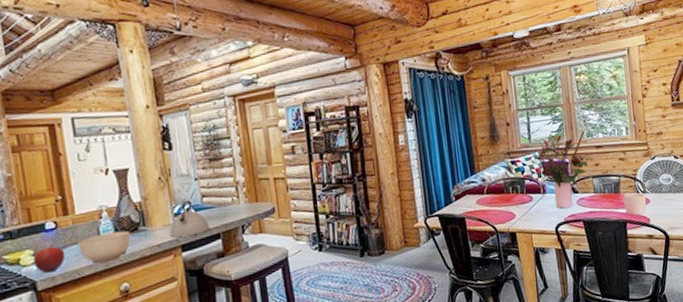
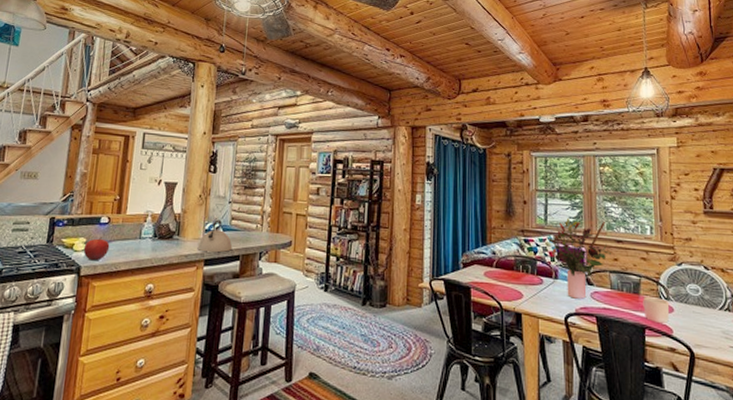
bowl: present [77,230,131,264] -> none [121,235,166,262]

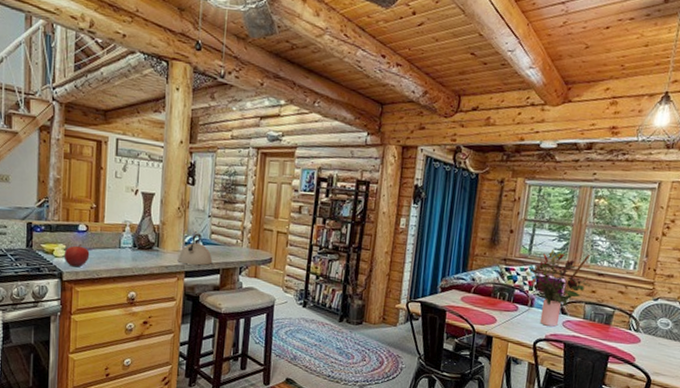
mug: present [643,297,670,324] -> none [611,328,638,353]

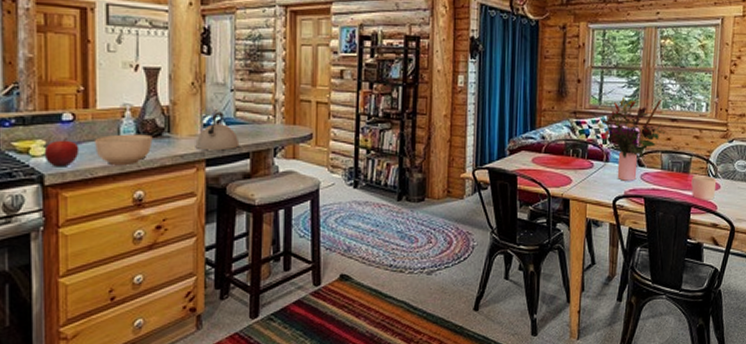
bowl: none [101,245,145,271] -> present [94,134,153,166]
mug: none [611,328,638,353] -> present [691,176,717,201]

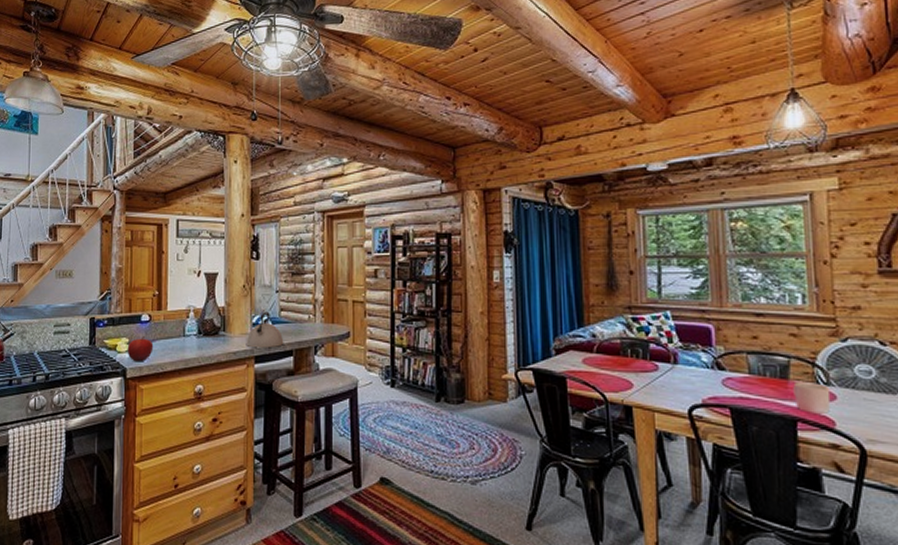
bowl: present [94,134,153,166] -> none [164,333,211,362]
bouquet: present [602,94,665,181] -> none [665,286,748,387]

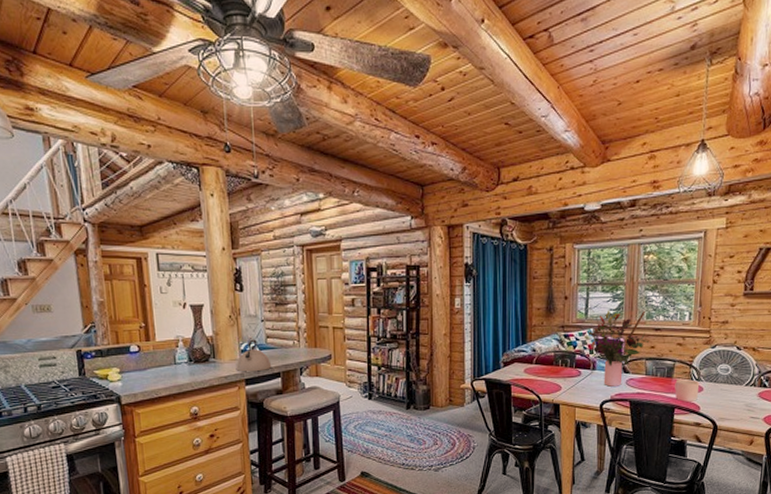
fruit: present [127,336,154,362] -> none [118,366,146,390]
bouquet: none [665,286,748,387] -> present [589,309,648,387]

